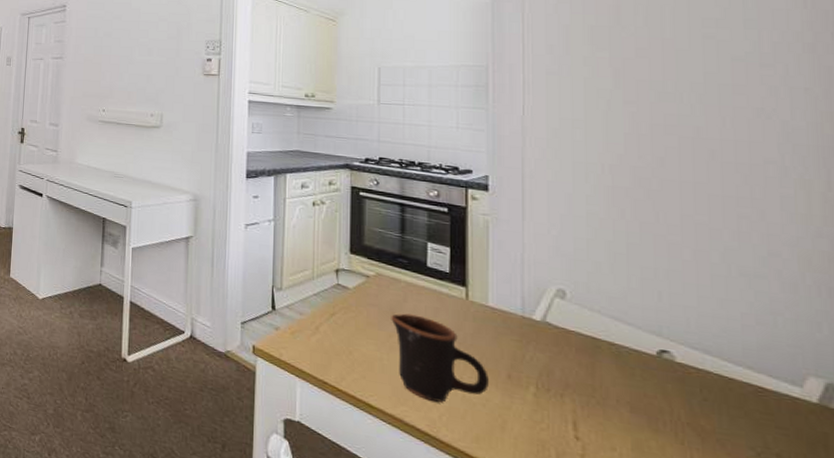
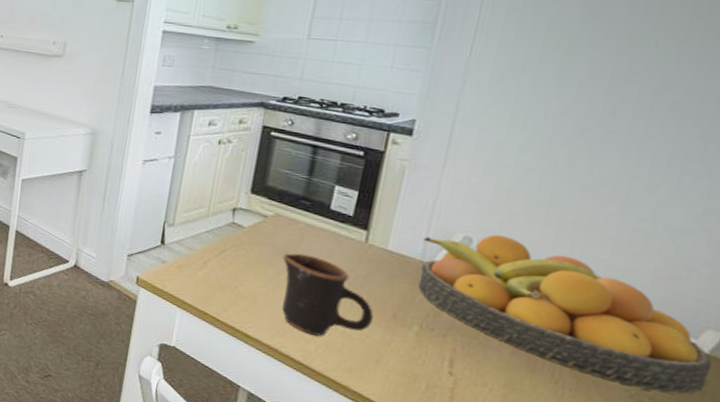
fruit bowl: none [519,286,825,450] -> present [417,234,712,395]

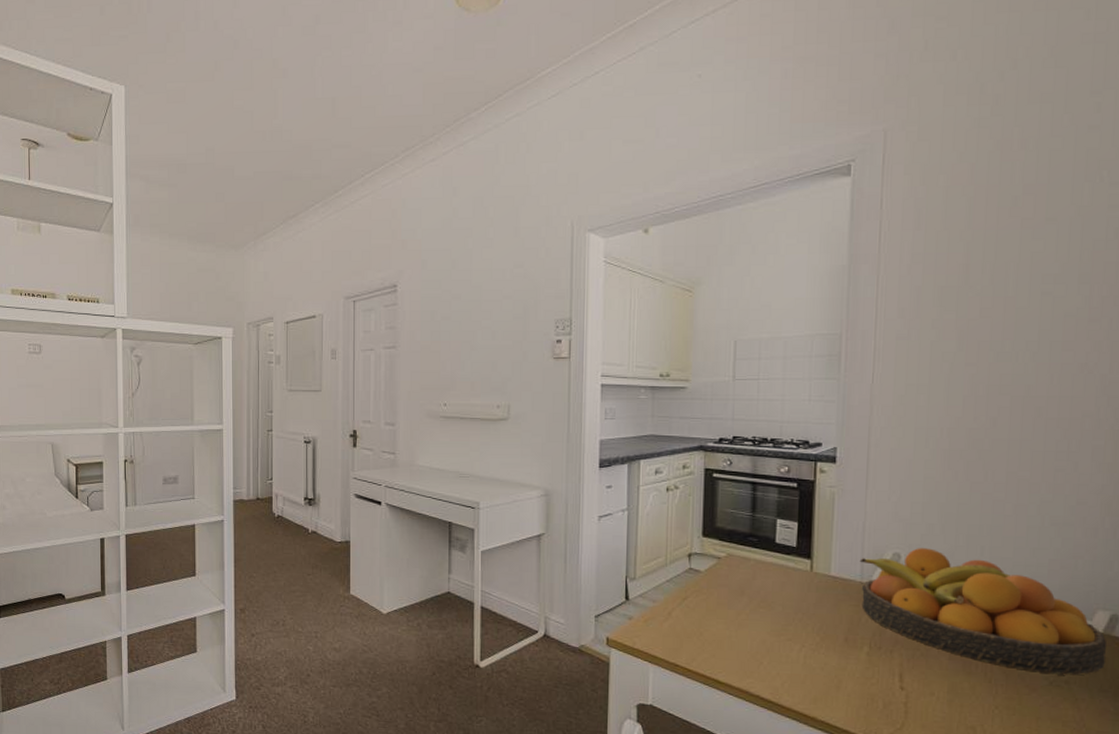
mug: present [282,253,374,336] -> none [740,590,828,671]

